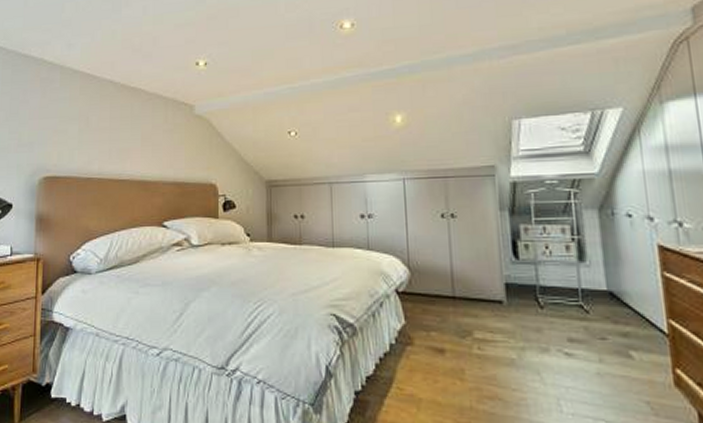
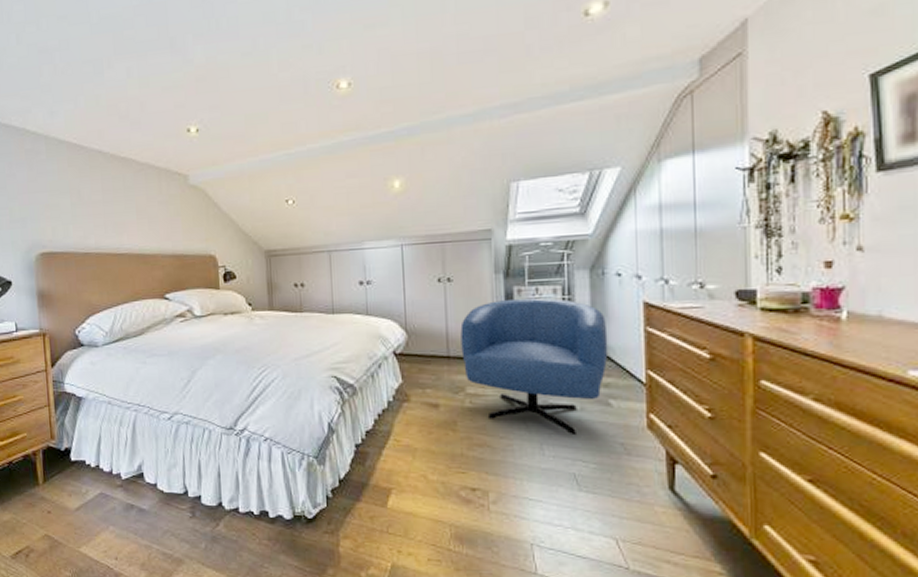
armchair: none [466,238,625,391] -> present [460,298,608,436]

